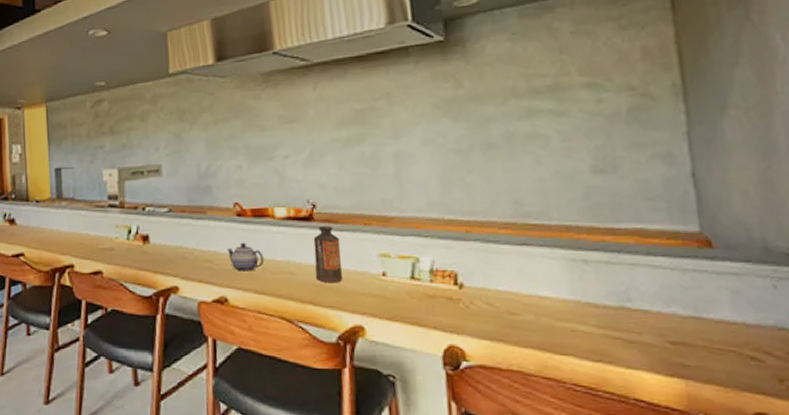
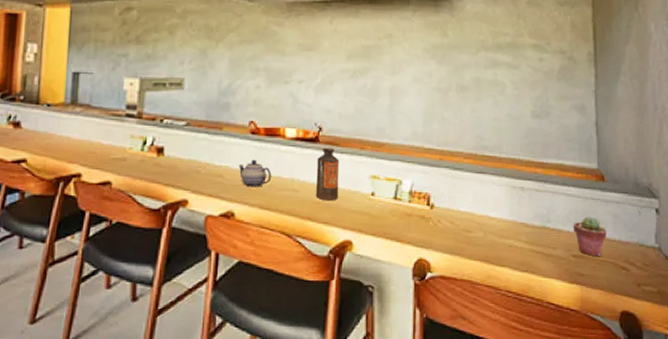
potted succulent: none [666,293,722,343] -> present [573,216,607,256]

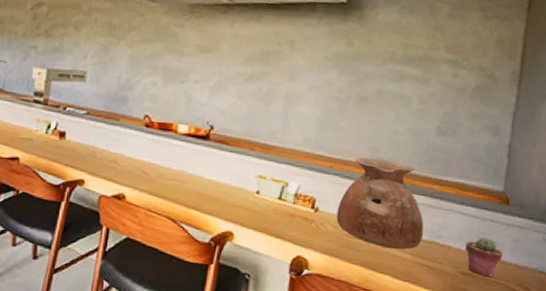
teapot: present [238,159,272,187] -> none [131,150,162,175]
bottle: present [316,147,339,201] -> none [202,145,228,195]
vase: none [452,147,534,239] -> present [336,157,424,250]

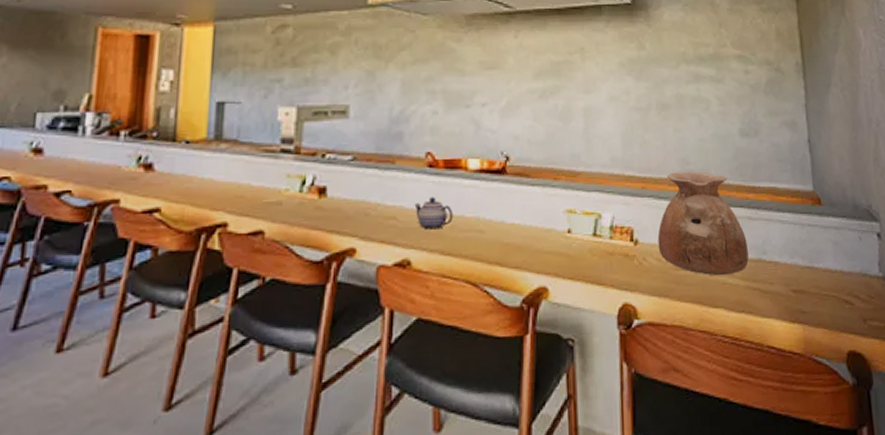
teapot: none [131,150,162,175] -> present [414,197,453,230]
potted succulent: present [464,237,503,277] -> none [790,245,827,290]

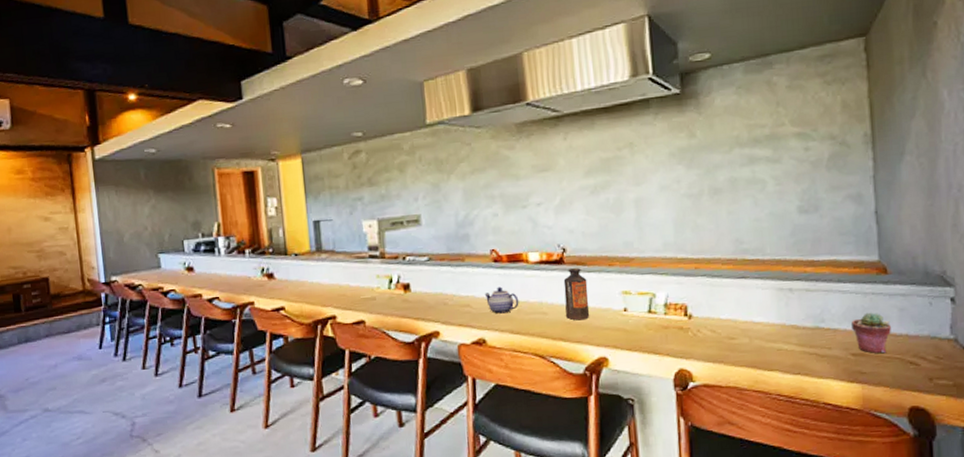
bottle: none [504,179,531,242] -> present [563,267,590,321]
vase: present [657,171,749,276] -> none [711,250,805,343]
potted succulent: none [790,245,827,290] -> present [851,312,891,353]

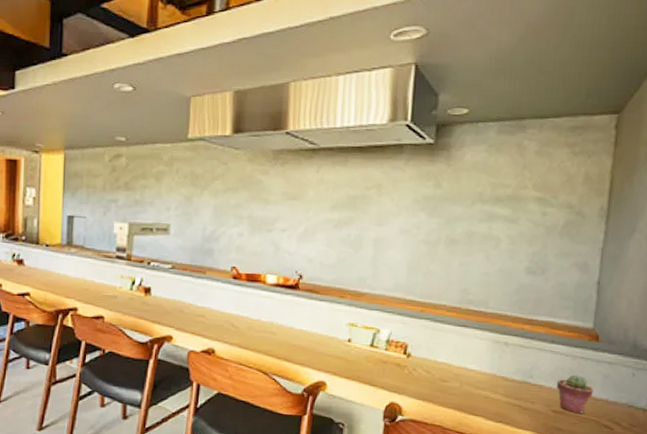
teapot: present [484,286,519,314] -> none [220,302,251,328]
bottle: present [563,267,590,321] -> none [293,294,318,345]

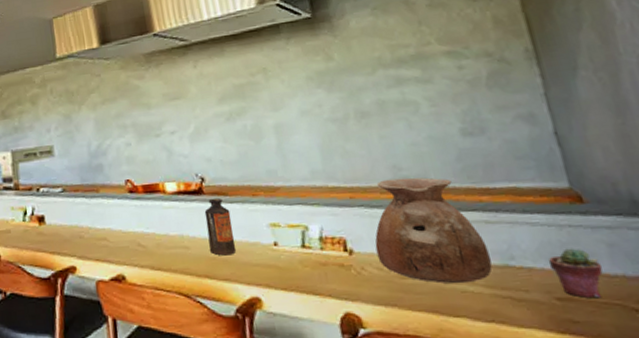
bottle: none [293,294,318,345] -> present [204,198,237,256]
vase: none [428,300,516,391] -> present [375,177,493,284]

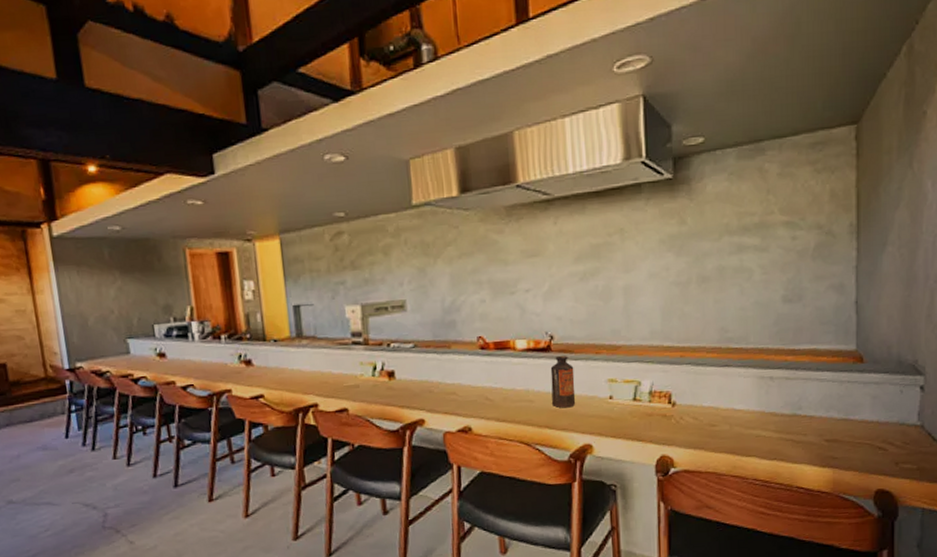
vase: present [375,177,493,284] -> none [695,339,783,430]
potted succulent: present [549,248,603,298] -> none [826,400,863,439]

